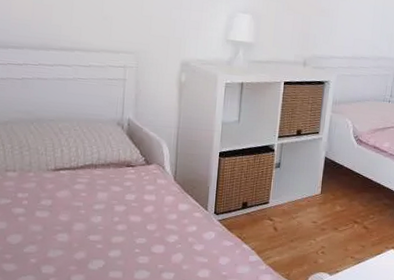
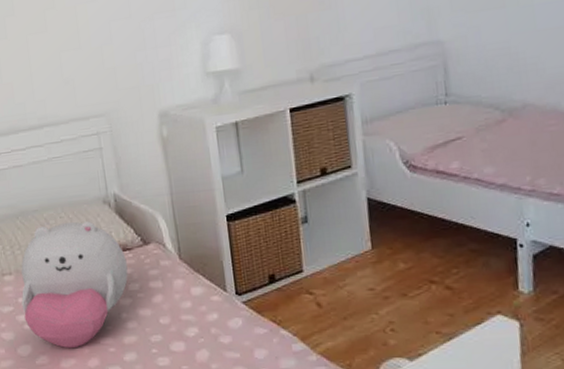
plush toy: none [20,135,128,242] -> present [21,221,128,349]

